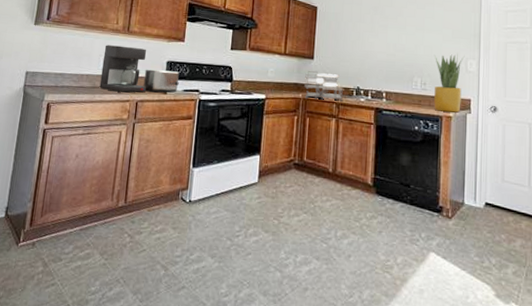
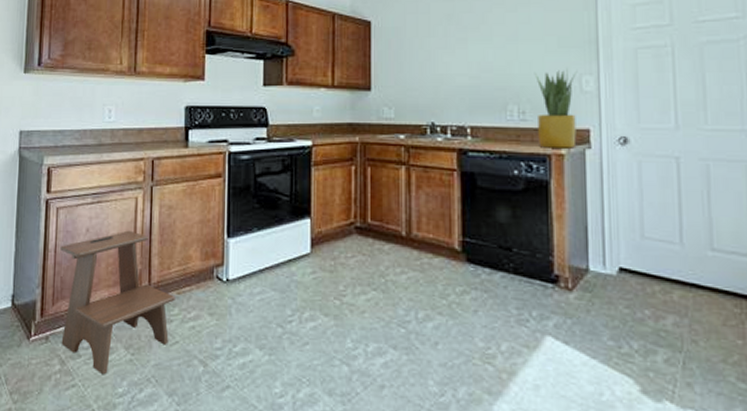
step stool: none [45,158,146,276] -> present [60,230,175,375]
coffee maker: present [99,45,147,93] -> none [106,91,162,149]
toaster: present [143,69,180,93] -> none [158,117,202,147]
dish rack: present [304,70,345,101] -> none [361,105,416,143]

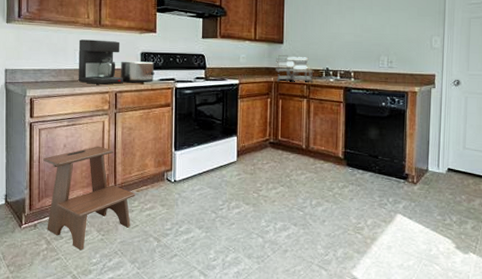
coffee maker: none [106,91,162,149] -> present [78,39,123,85]
toaster: none [158,117,202,147] -> present [120,60,155,83]
dish rack: none [361,105,416,143] -> present [276,54,315,83]
planter: present [535,68,578,148] -> none [400,31,430,88]

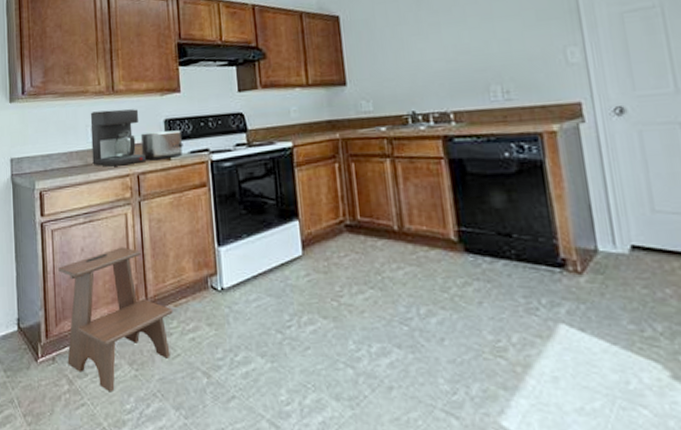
dish rack: present [276,54,315,83] -> none [339,99,397,138]

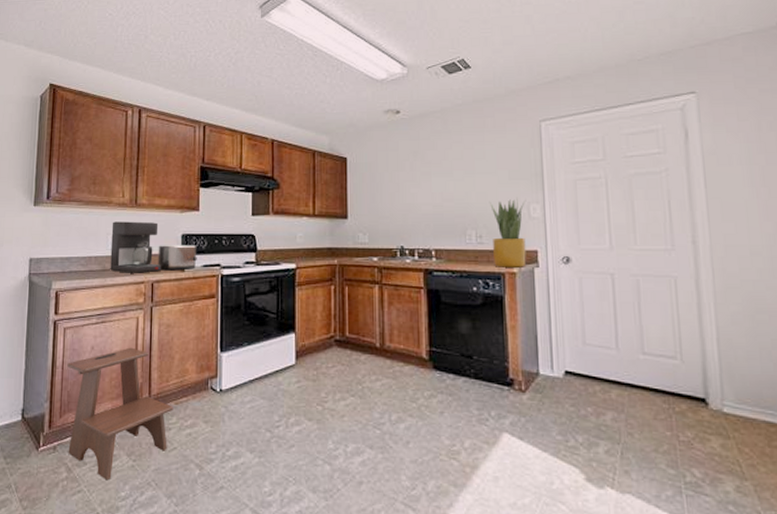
planter: none [516,42,569,127] -> present [490,198,527,267]

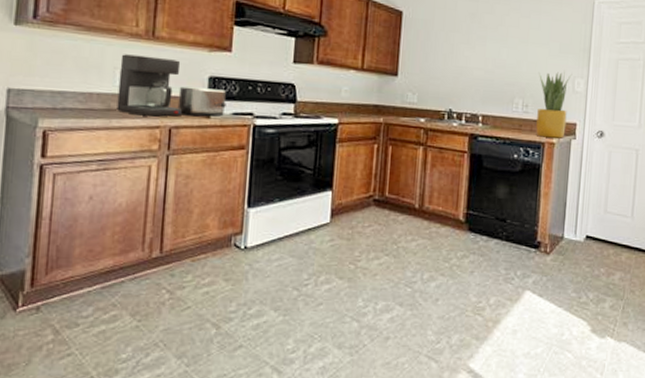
step stool: present [67,347,173,481] -> none [55,199,189,342]

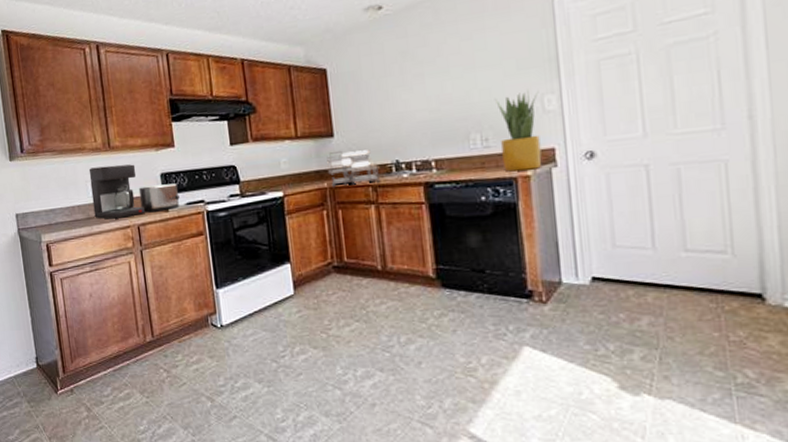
dish rack: none [386,89,435,126] -> present [327,149,381,187]

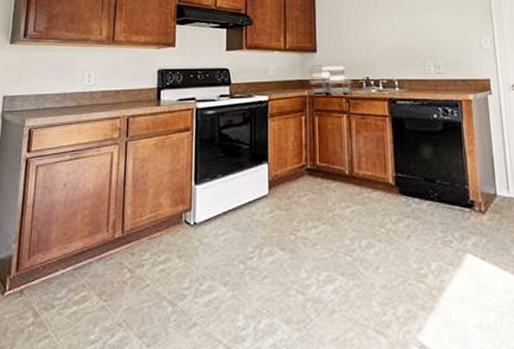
coffee maker: present [88,164,145,219] -> none [85,58,137,109]
toaster: present [138,183,180,212] -> none [133,79,173,105]
planter: present [496,90,542,172] -> none [446,31,481,95]

